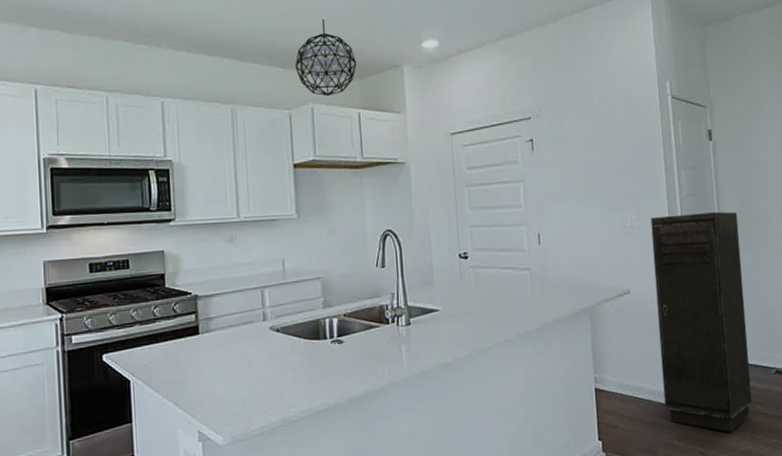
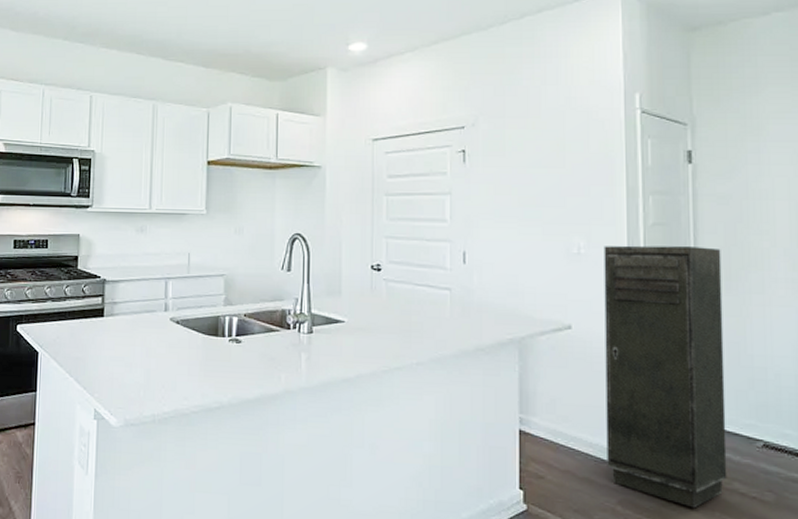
pendant light: present [295,18,357,97] -> none [217,20,279,97]

